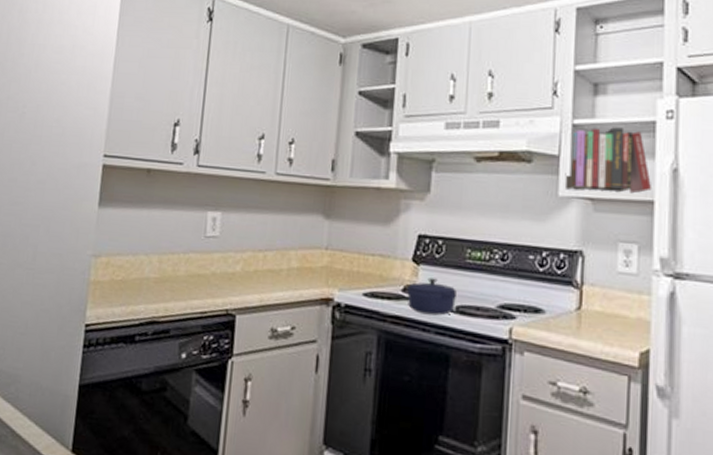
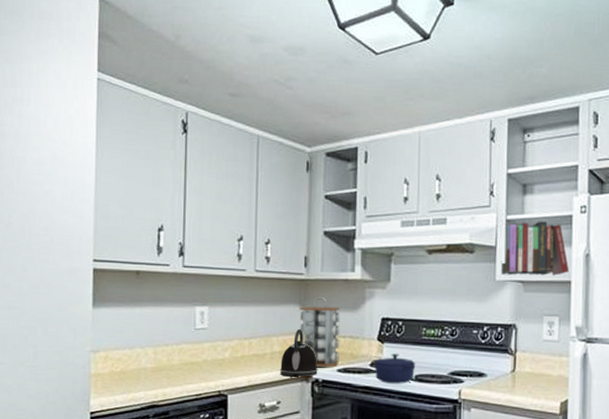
kettle: none [296,242,341,300] -> present [279,328,318,377]
spice rack: none [322,207,370,291] -> present [299,297,341,368]

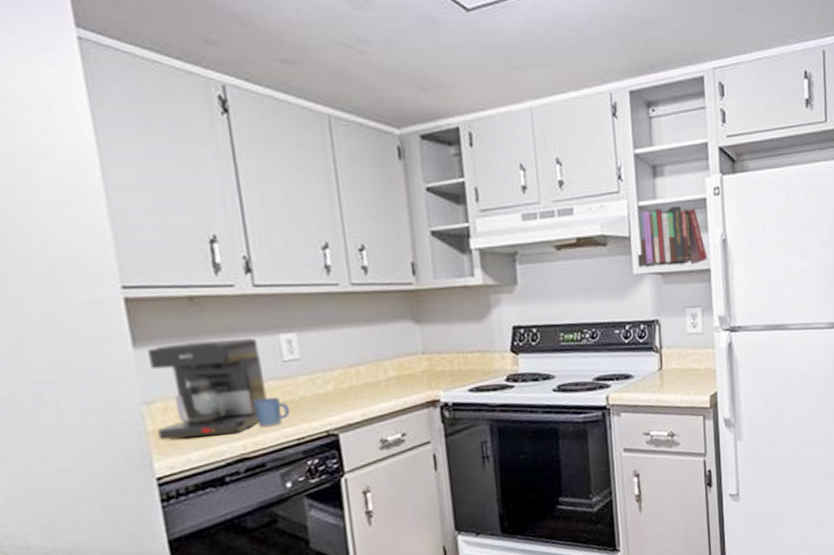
coffee maker: none [98,307,179,384] -> present [146,337,267,441]
mug: none [168,357,194,383] -> present [253,397,291,428]
kettle: present [279,328,318,377] -> none [399,347,446,405]
spice rack: present [299,297,341,368] -> none [413,309,470,390]
cooking pot: present [374,353,415,384] -> none [510,364,557,399]

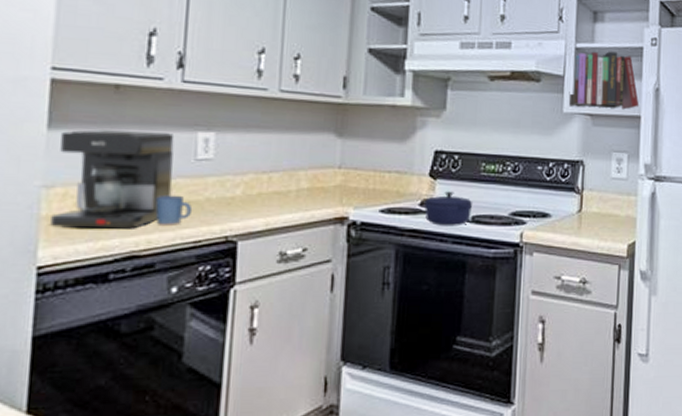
cooking pot: none [510,364,557,399] -> present [424,191,472,226]

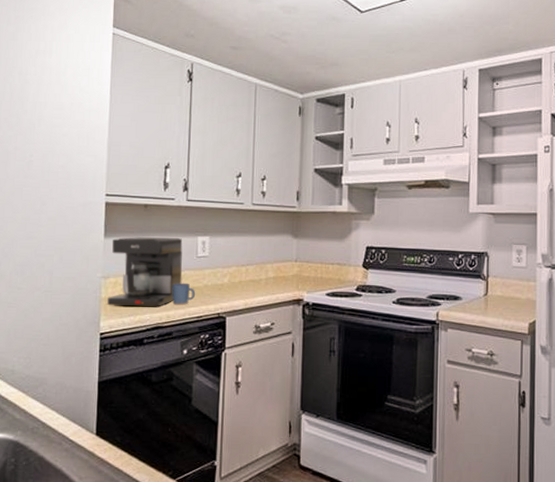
cooking pot: present [424,191,472,226] -> none [360,279,397,307]
books: present [568,51,640,110] -> none [473,160,536,209]

